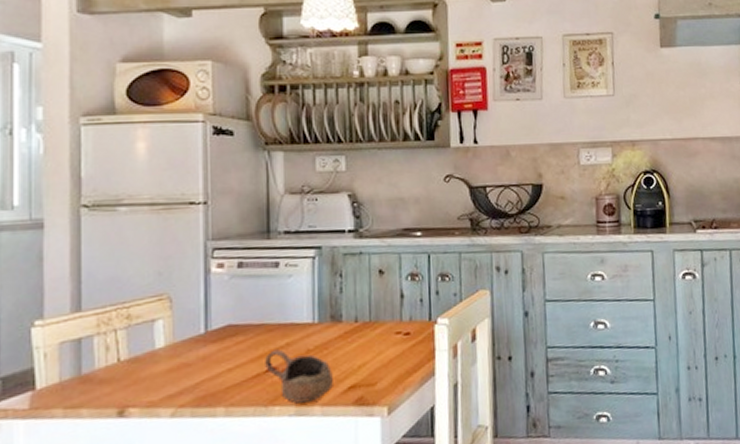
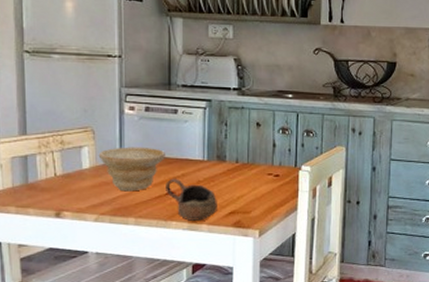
bowl: none [176,312,264,374] -> present [98,147,165,192]

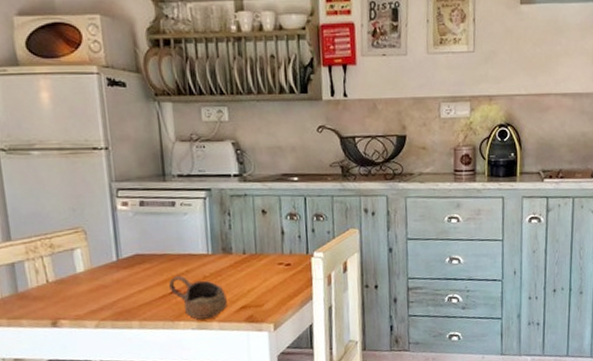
bowl: present [98,147,165,192] -> none [92,244,166,294]

